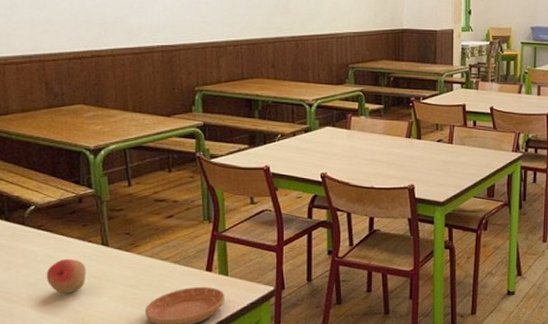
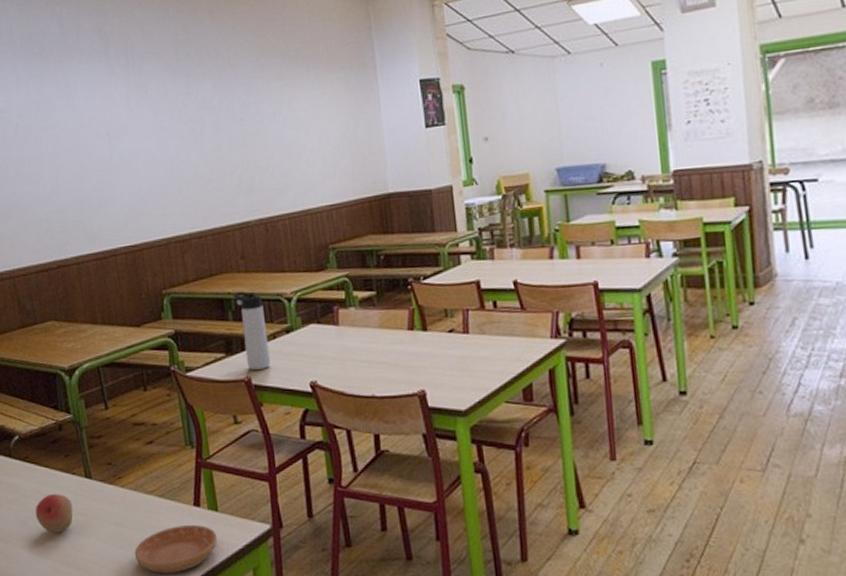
thermos bottle: none [261,95,288,160] -> present [233,292,270,370]

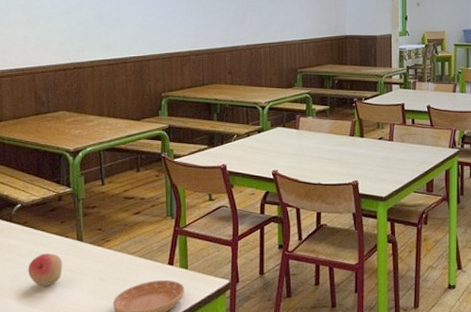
thermos bottle: present [233,292,270,370] -> none [219,99,243,159]

